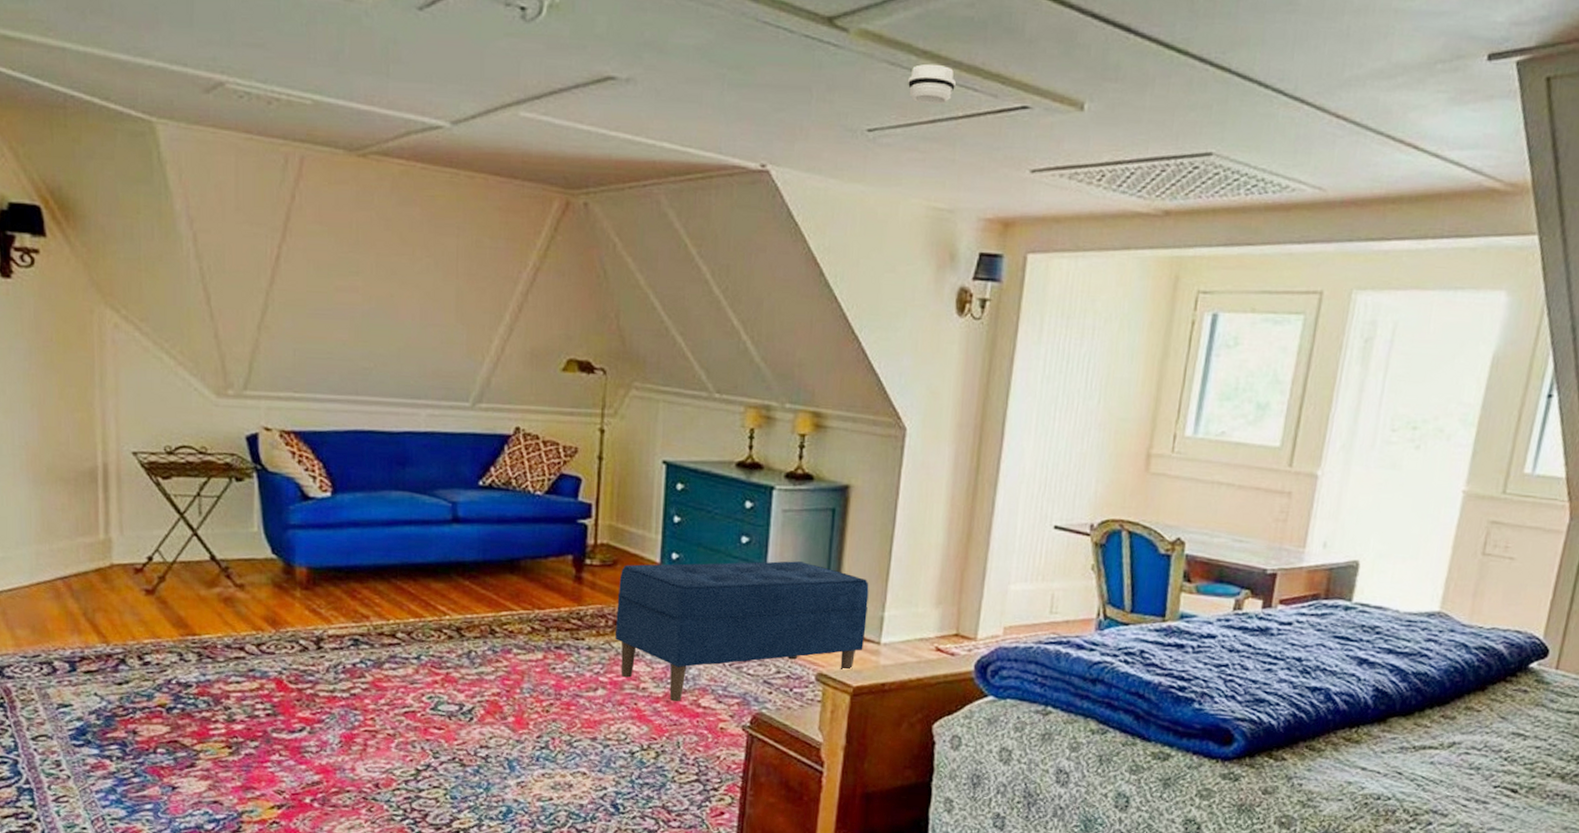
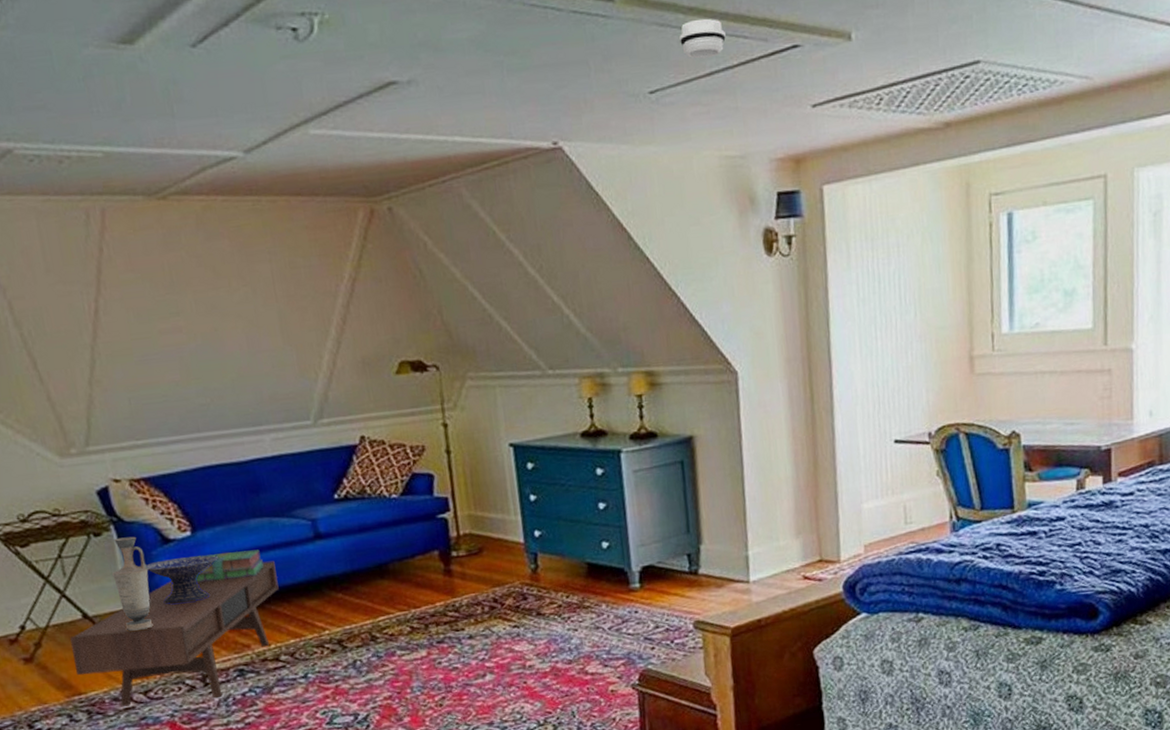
coffee table: none [194,535,408,663] -> present [70,560,279,707]
vase: none [246,486,283,583] -> present [111,536,154,632]
decorative bowl: none [280,516,355,563] -> present [145,555,219,604]
stack of books: none [328,518,397,549] -> present [194,549,264,582]
bench: present [615,561,869,702] -> none [487,517,734,674]

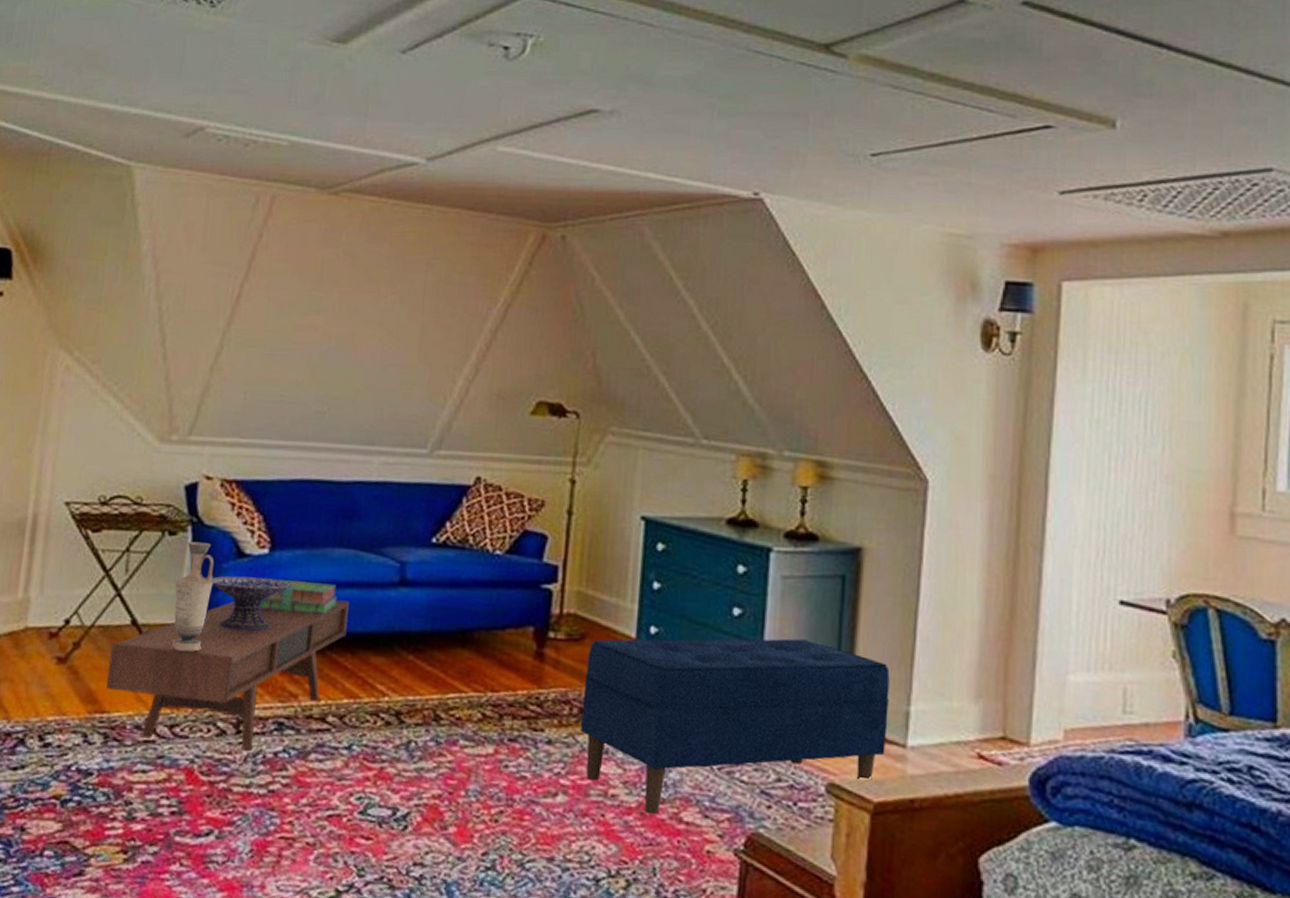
bench: none [487,517,734,674] -> present [581,638,890,815]
smoke detector: present [679,18,726,59] -> none [914,86,967,127]

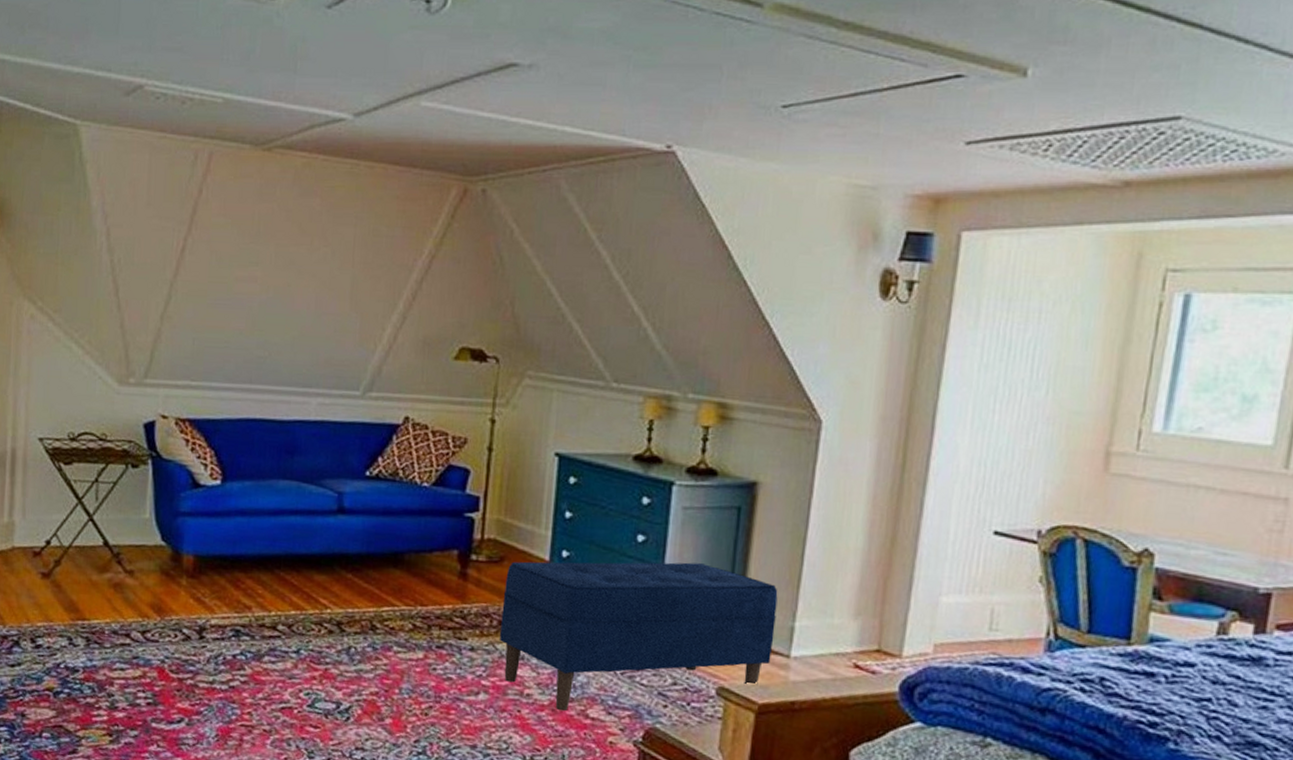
coffee table: present [105,600,349,751] -> none [85,525,294,653]
vase: present [171,541,215,653] -> none [139,473,174,570]
decorative bowl: present [211,575,291,631] -> none [171,503,242,552]
stack of books: present [260,579,337,615] -> none [215,506,282,539]

